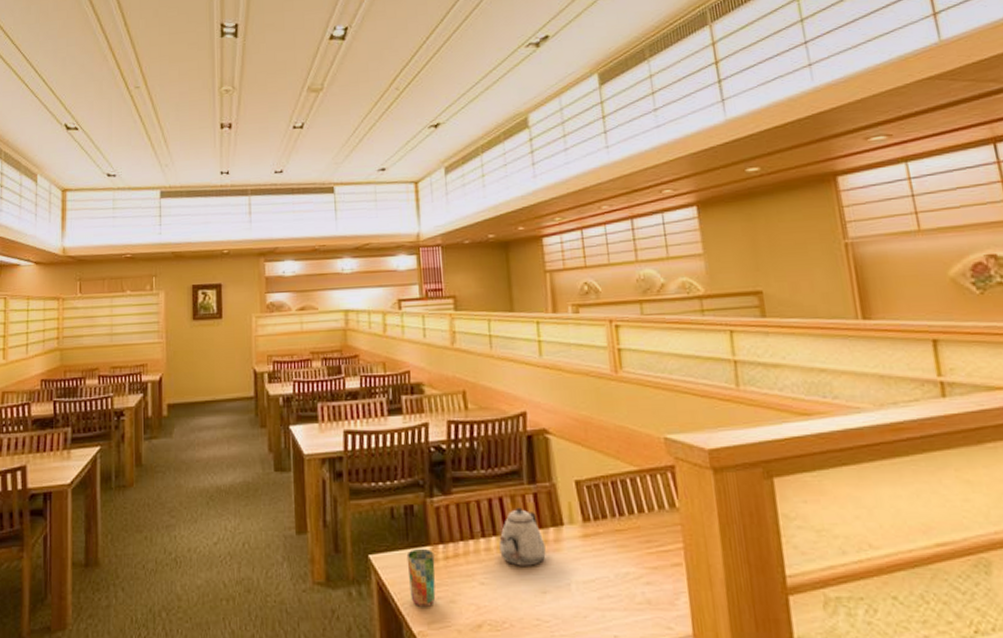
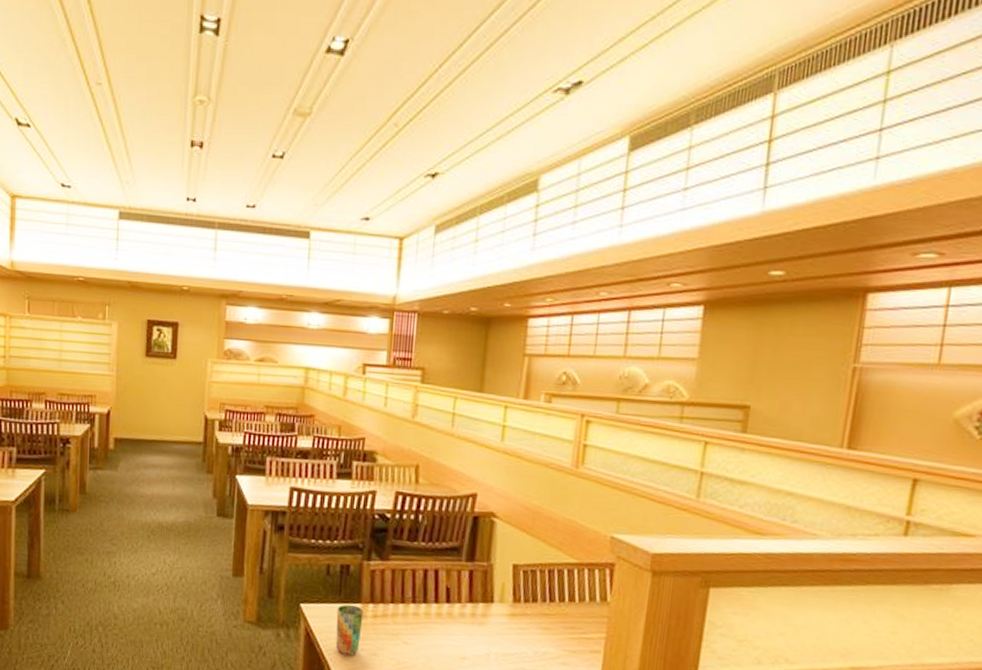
teapot: present [499,507,546,566] -> none [427,581,472,634]

